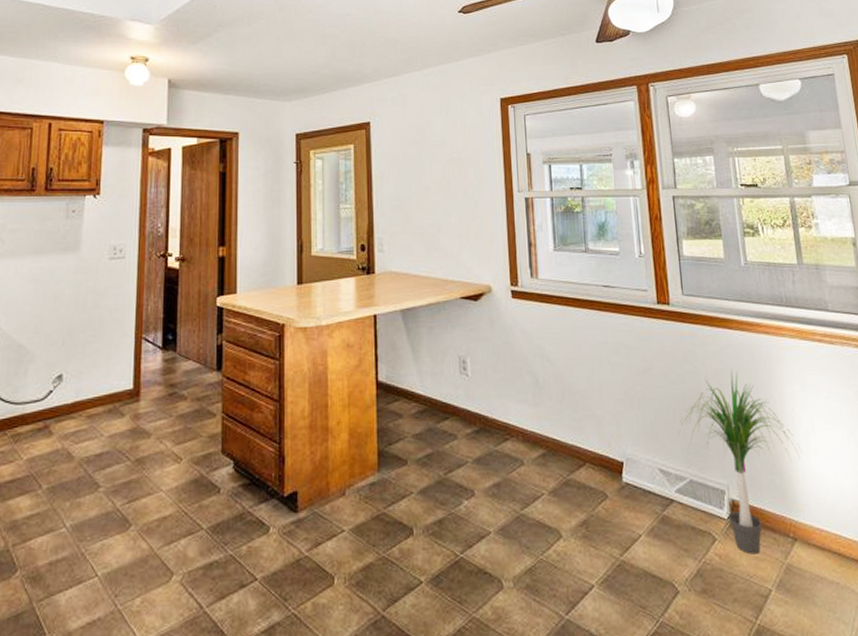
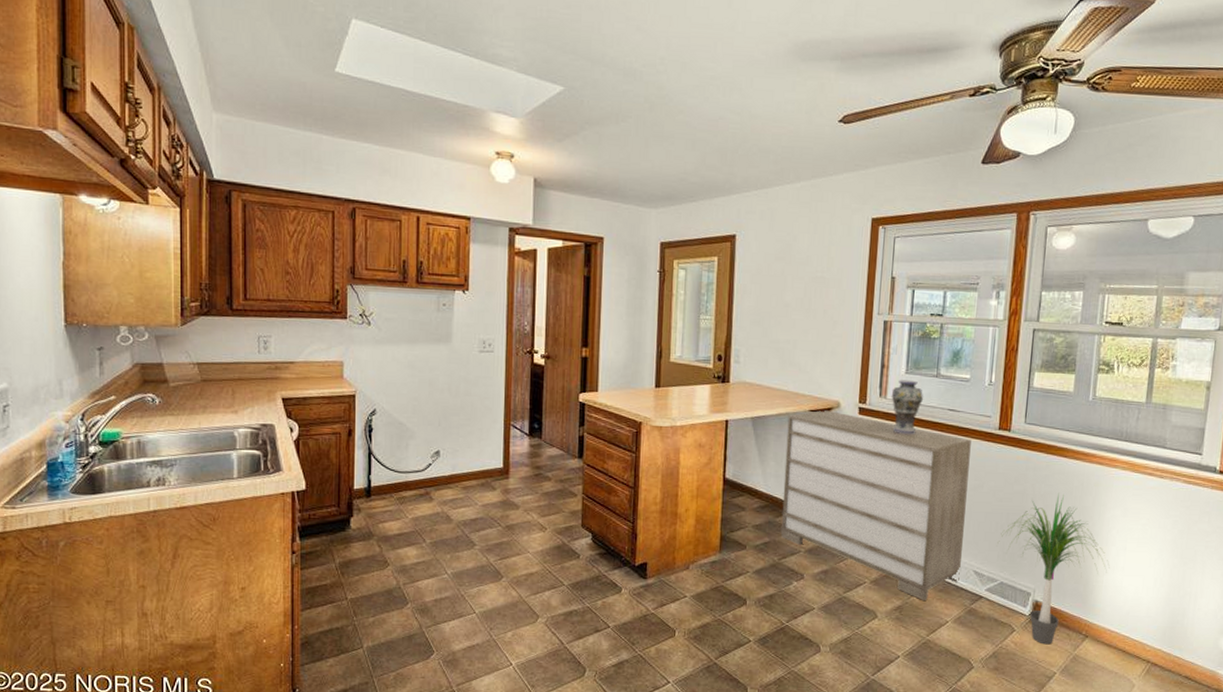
dresser: none [439,295,646,511] -> present [780,409,971,600]
vase: none [542,257,577,317] -> present [891,380,924,435]

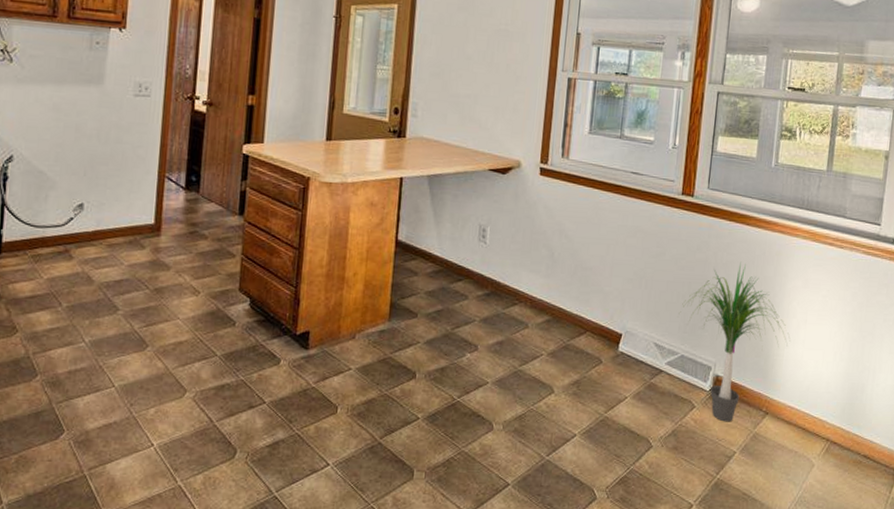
dresser: present [780,409,971,600] -> none [454,169,654,374]
vase: present [891,380,924,435] -> none [573,140,607,198]

